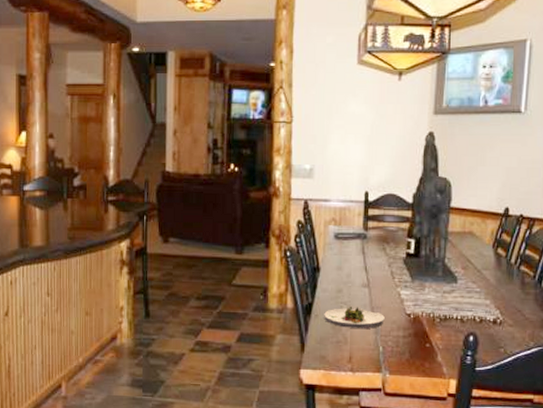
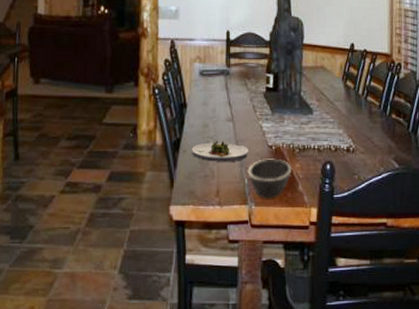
bowl: none [383,327,431,368] -> present [248,158,292,199]

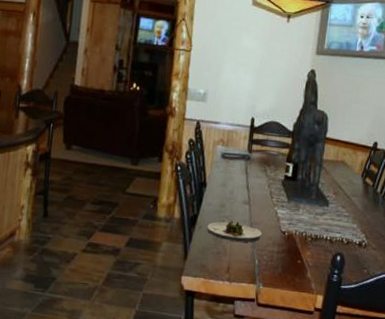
bowl: present [248,158,292,199] -> none [259,243,303,282]

